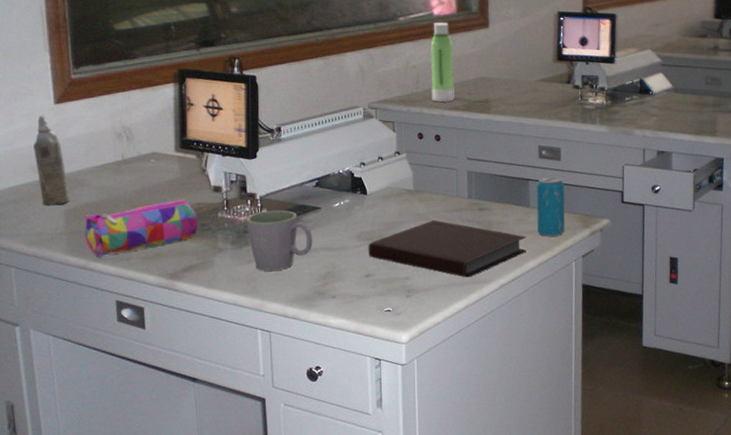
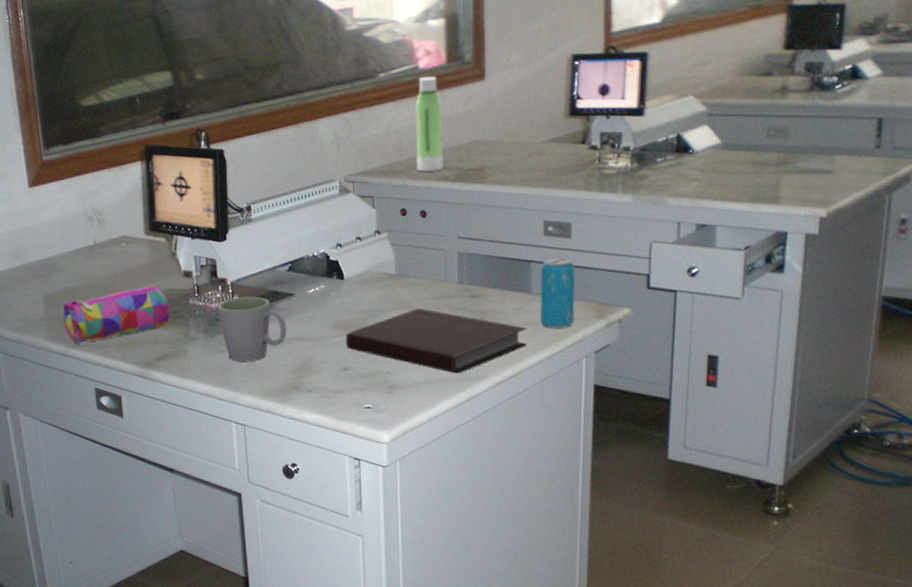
aerosol can: present [34,115,69,206] -> none [12,199,48,292]

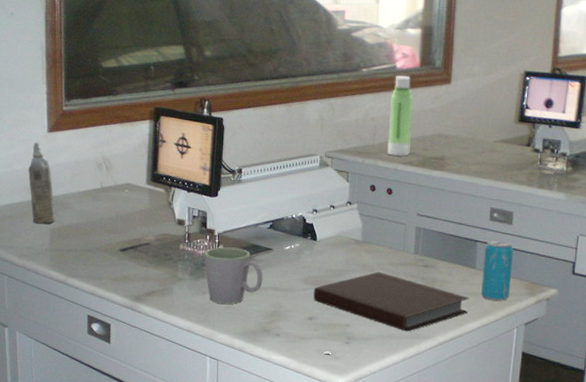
aerosol can: none [12,199,48,292] -> present [28,141,55,225]
pencil case: present [62,285,170,344] -> none [65,228,162,275]

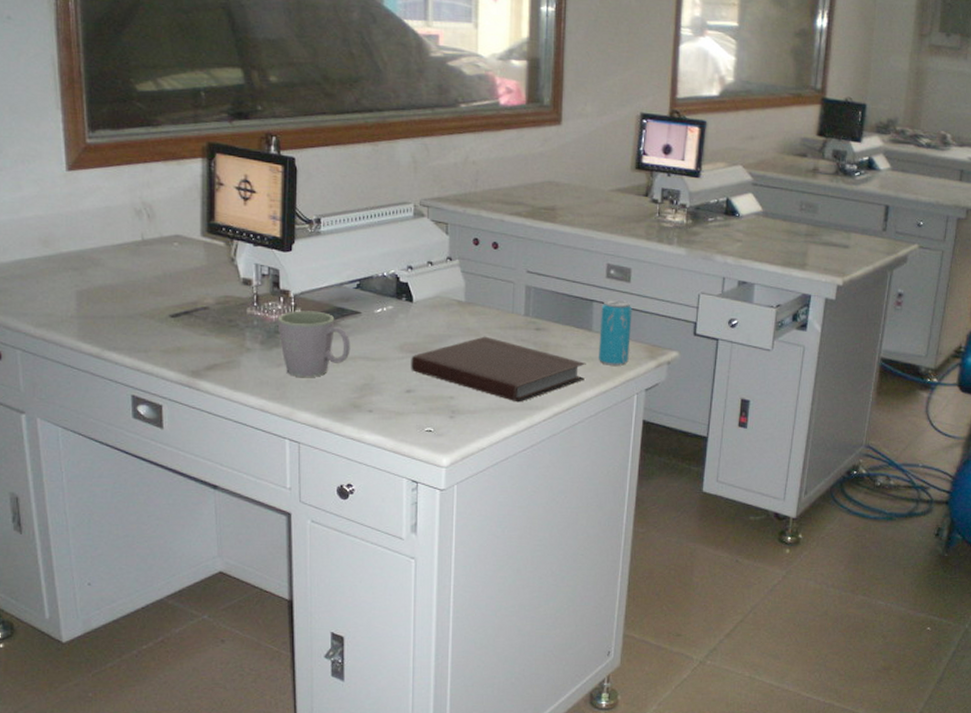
aerosol can: present [28,141,55,225] -> none [43,182,82,286]
water bottle: present [387,76,413,156] -> none [491,113,520,205]

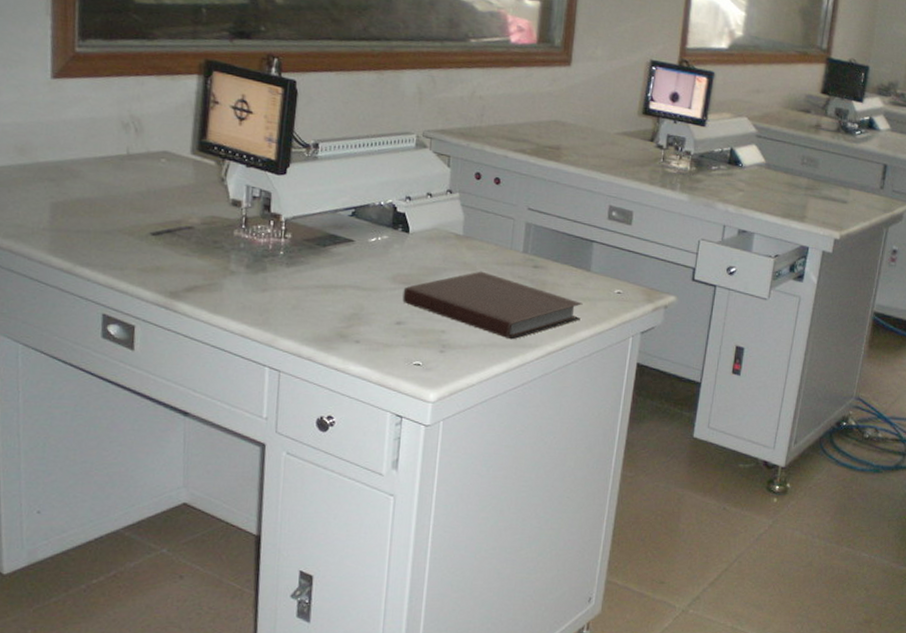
mug: present [277,310,351,377] -> none [265,235,342,304]
beverage can: present [599,299,632,366] -> none [596,240,632,308]

